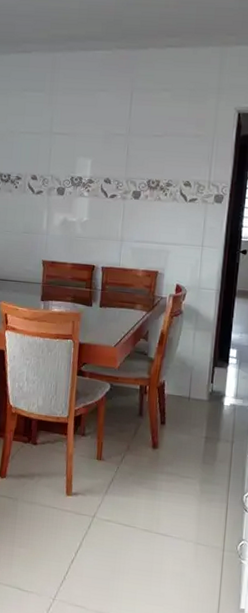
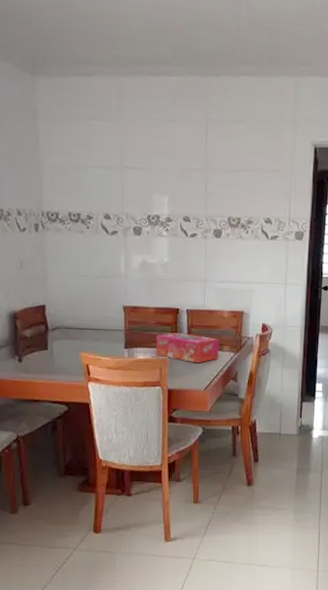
tissue box: none [70,288,132,320] -> present [156,333,219,363]

